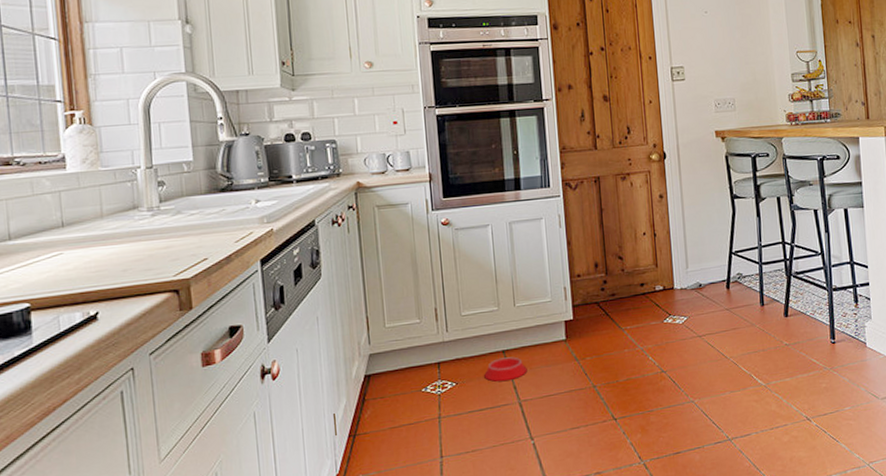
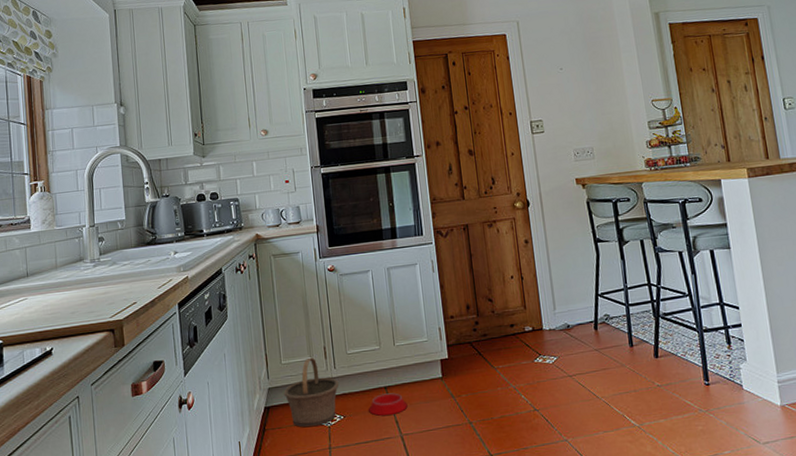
basket: none [387,320,452,396] -> present [283,357,339,428]

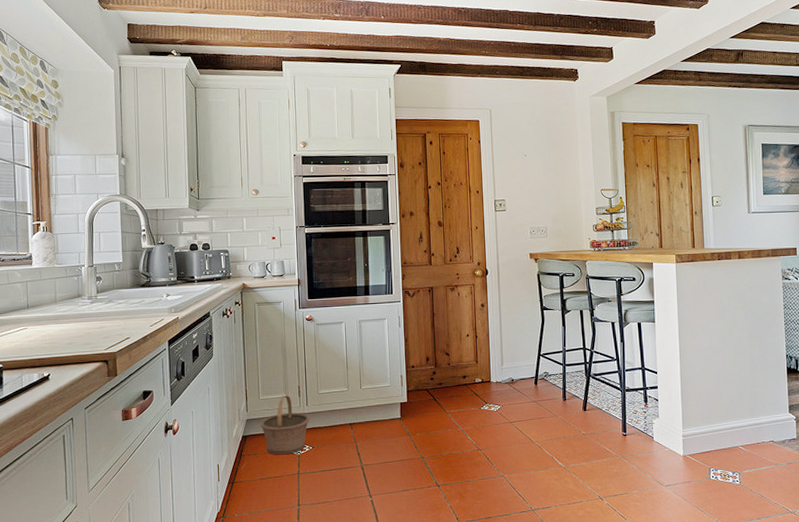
pet bowl: present [369,393,408,416] -> none [335,429,369,449]

